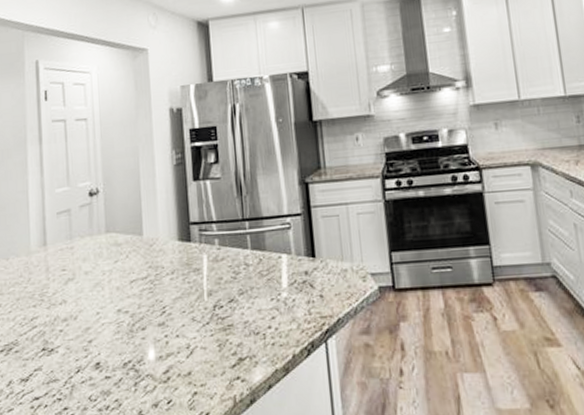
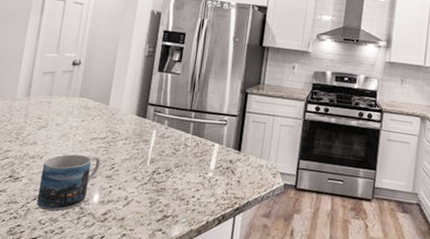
mug: none [79,301,149,383] -> present [37,154,101,212]

